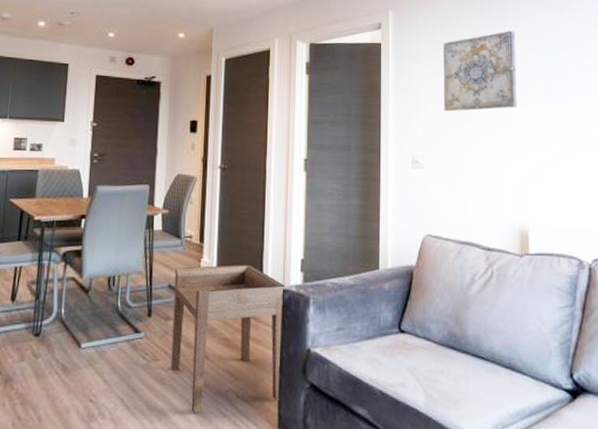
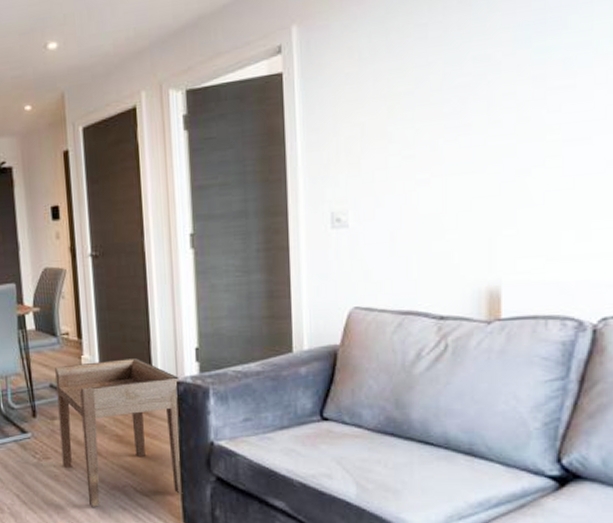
wall art: present [443,31,517,112] -> none [372,19,487,150]

